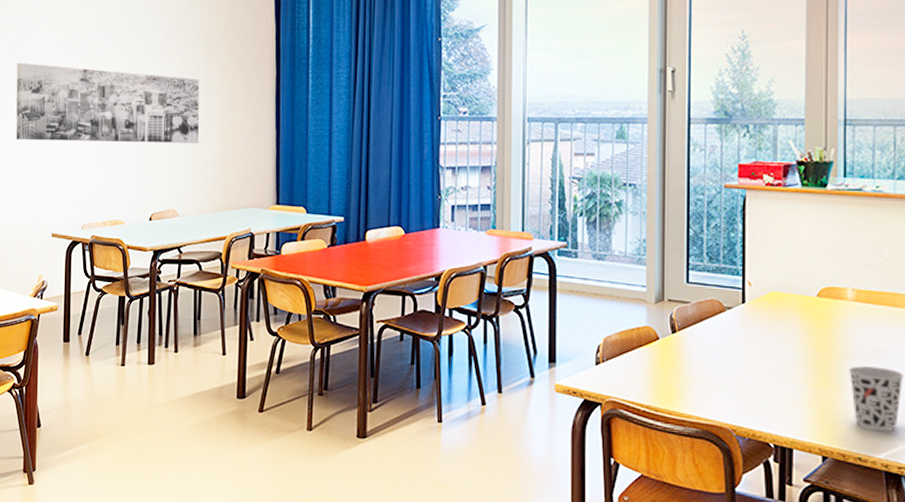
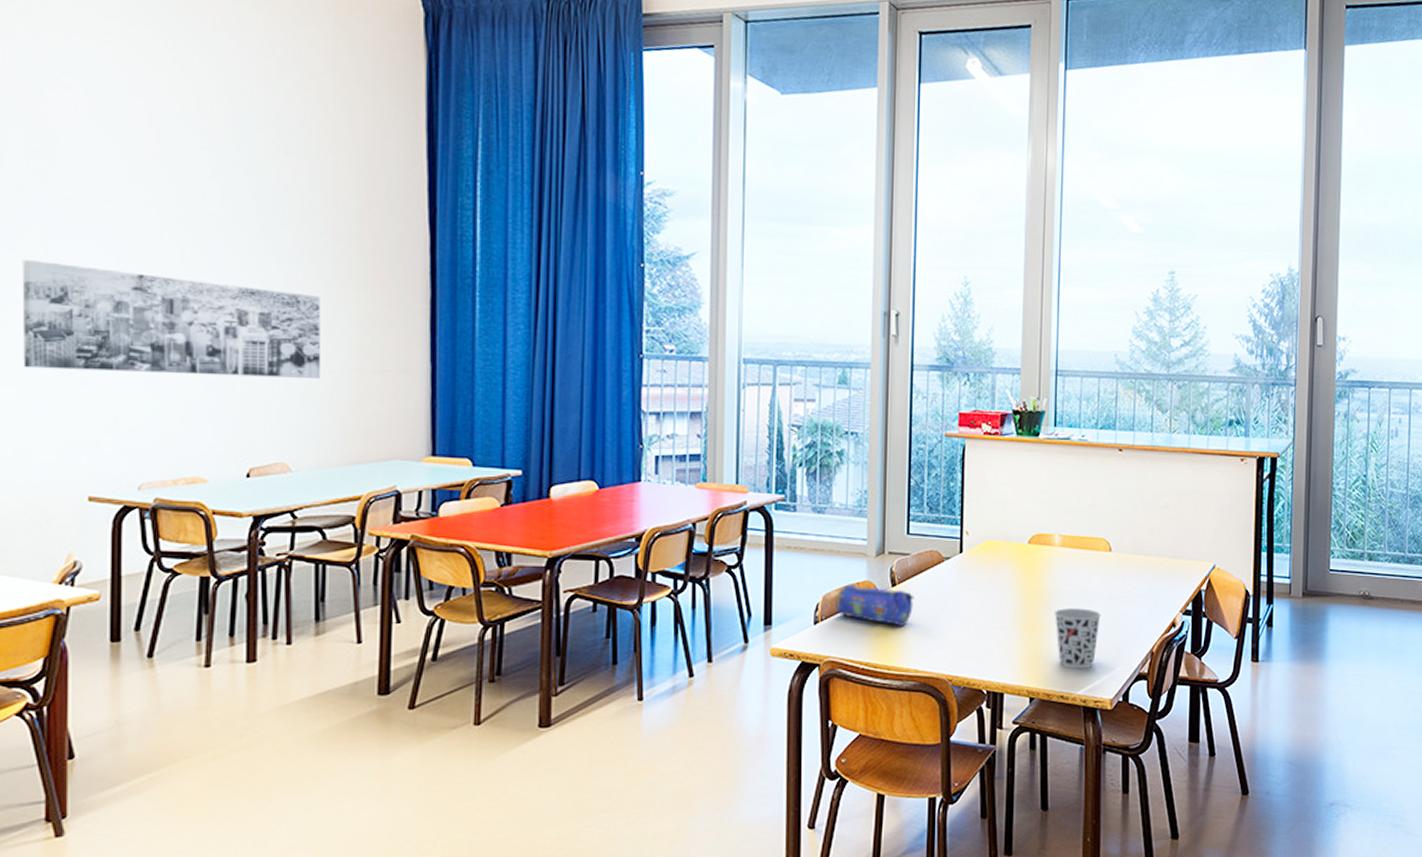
pencil case: none [616,328,695,372] -> present [835,584,915,626]

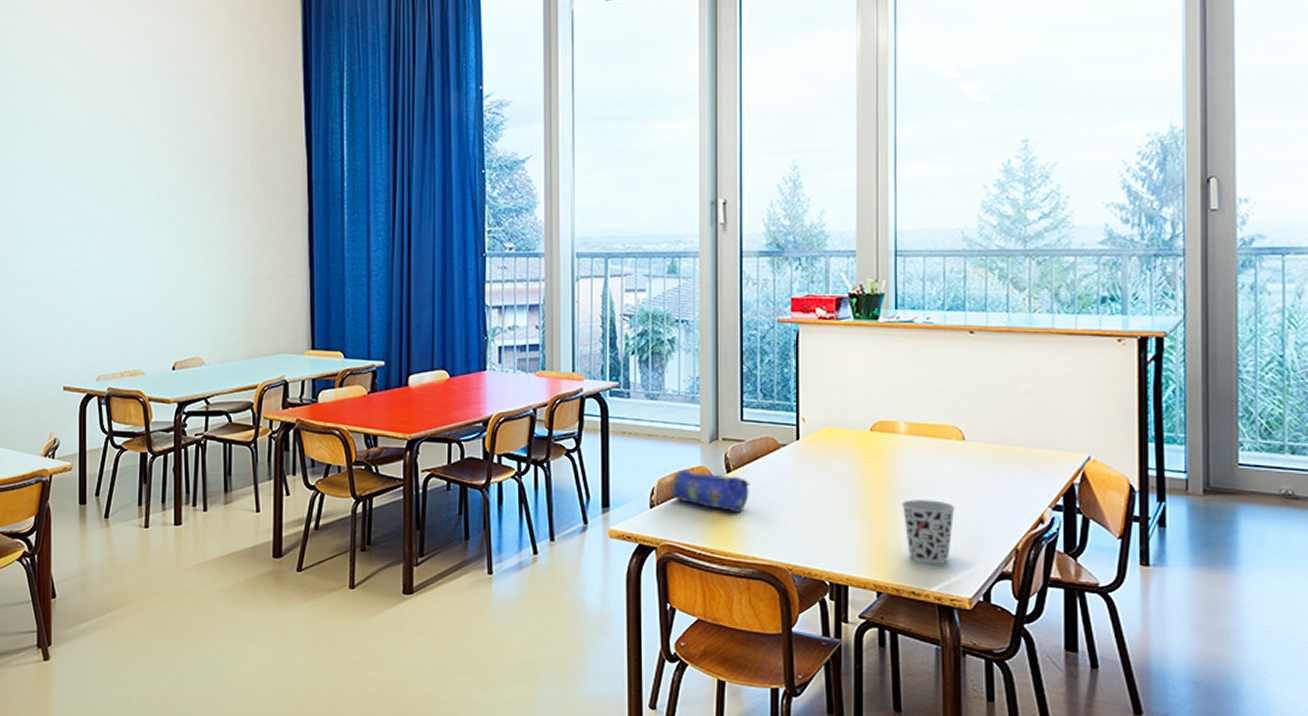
wall art: present [22,259,321,378] -> none [18,199,226,286]

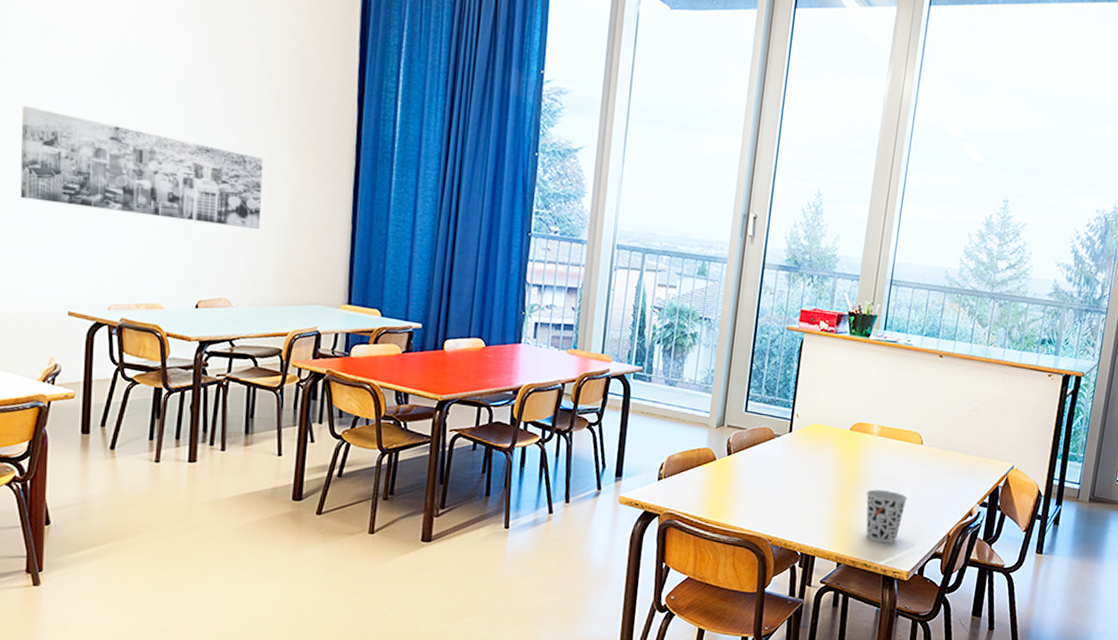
wall art: none [18,199,226,286] -> present [20,105,264,229]
pencil case: present [670,469,750,513] -> none [677,449,746,490]

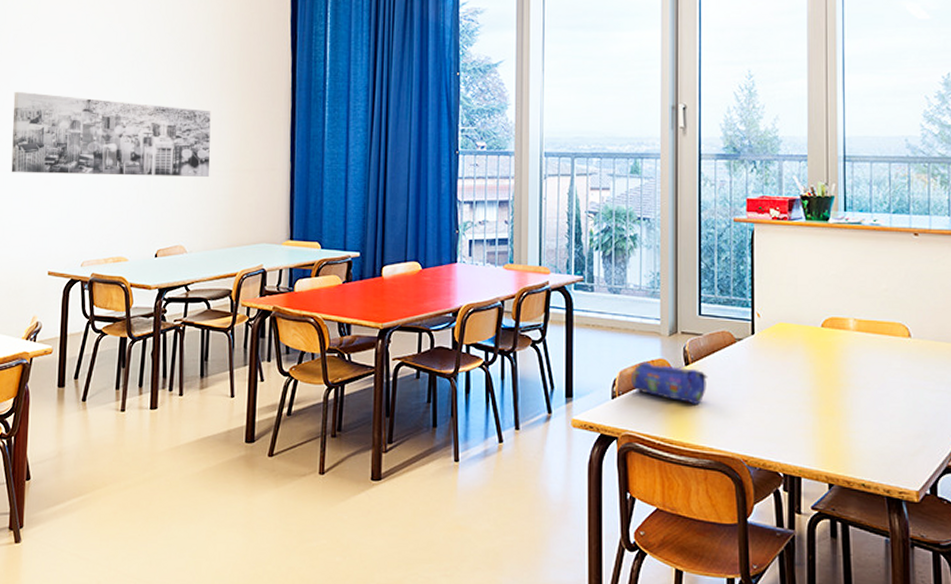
pencil case: none [677,449,746,490] -> present [631,361,708,404]
cup: present [866,489,907,544] -> none [852,394,902,458]

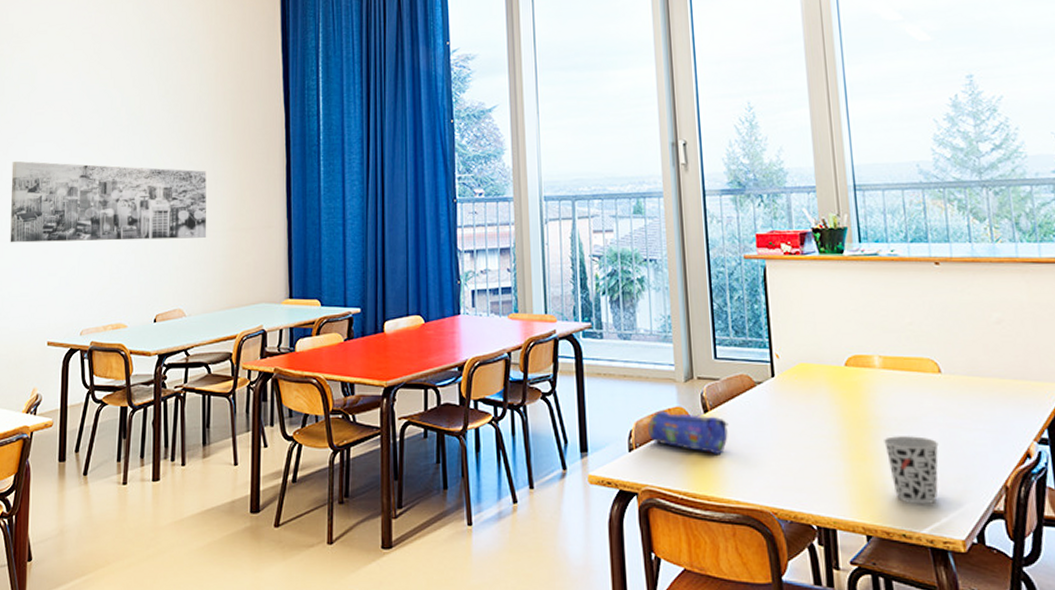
cup: none [852,394,902,458] -> present [884,436,939,505]

